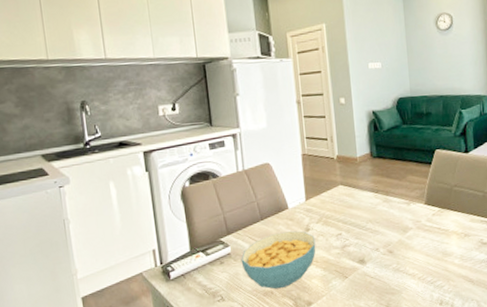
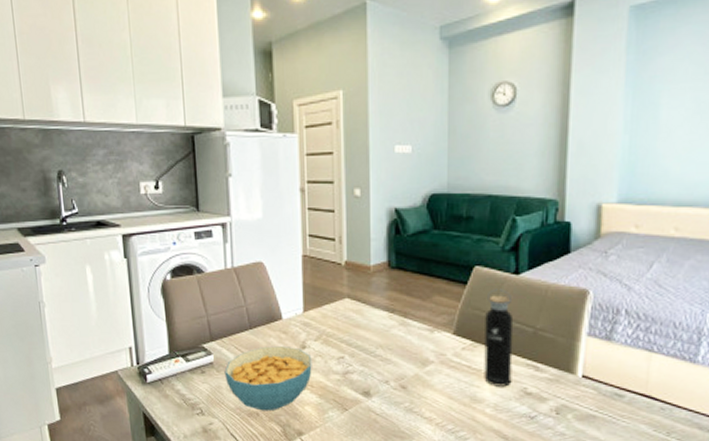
water bottle: none [447,165,472,241] -> present [484,289,514,387]

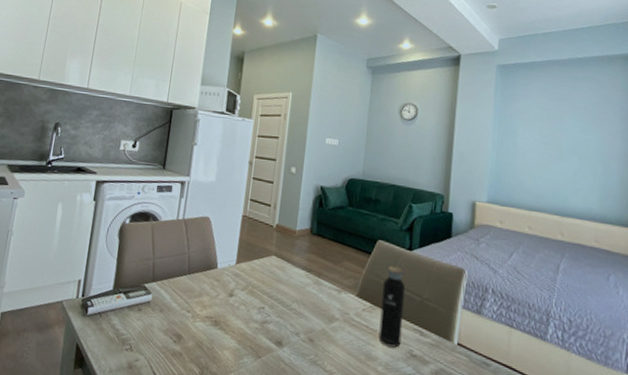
cereal bowl: present [224,346,312,411] -> none [158,291,237,353]

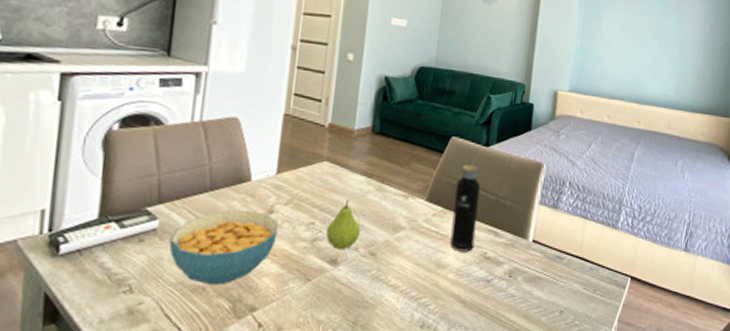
cereal bowl: none [158,291,237,353] -> present [169,210,279,285]
fruit: none [273,289,302,333] -> present [326,199,361,249]

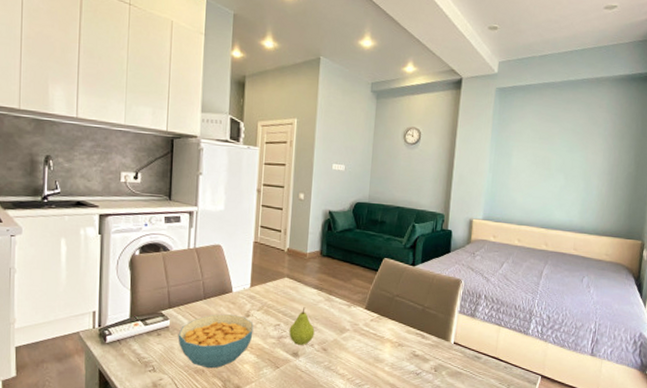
water bottle: present [449,158,481,252] -> none [385,276,409,350]

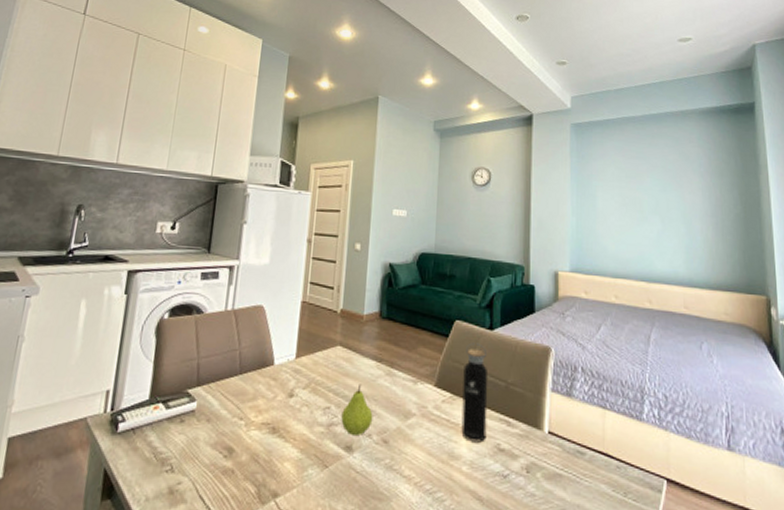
cereal bowl: present [178,314,254,369] -> none [204,393,298,468]
water bottle: none [385,276,409,350] -> present [461,342,489,443]

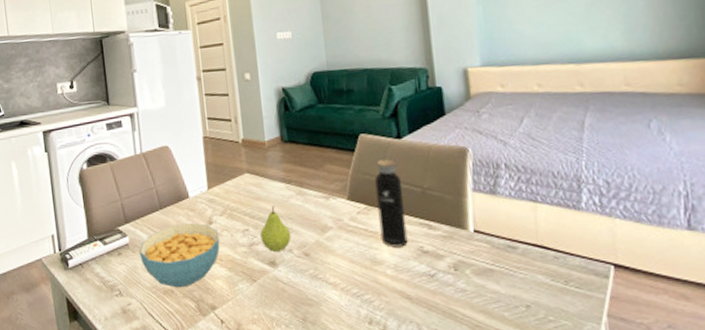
cereal bowl: none [204,393,298,468] -> present [139,223,220,288]

